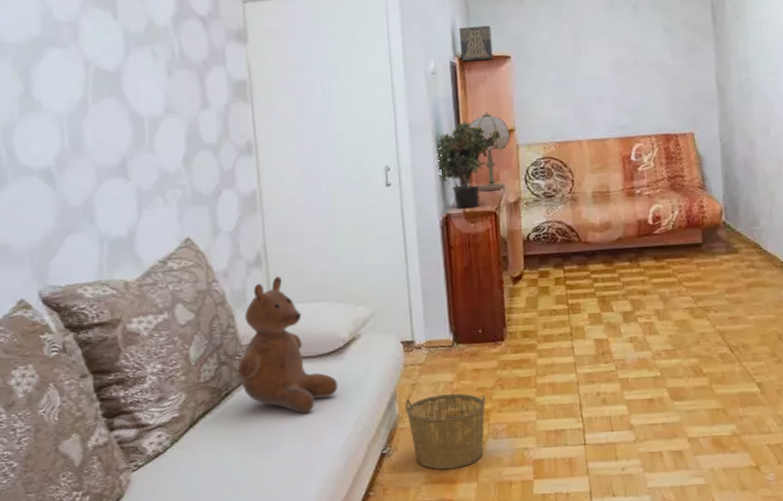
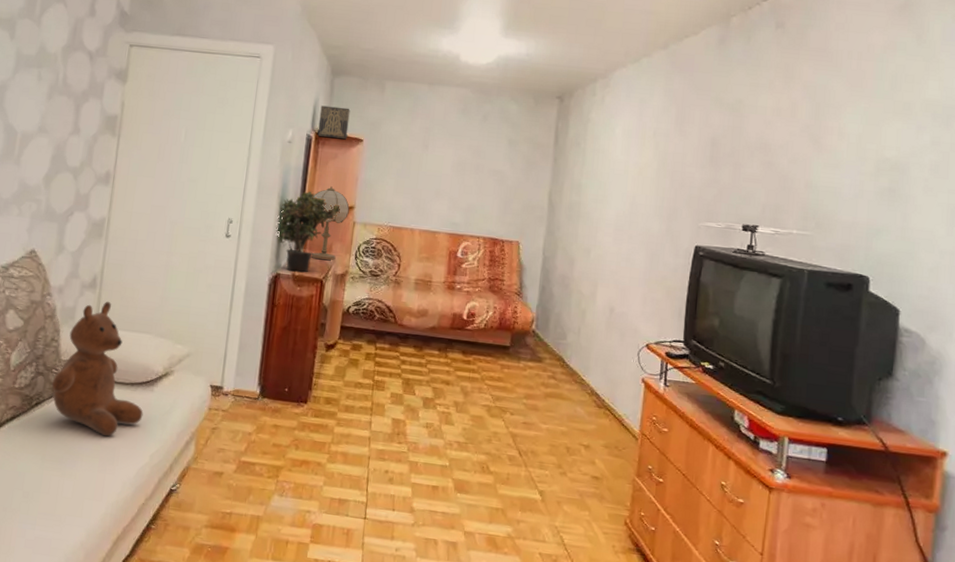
basket: present [405,393,486,470] -> none [201,440,280,518]

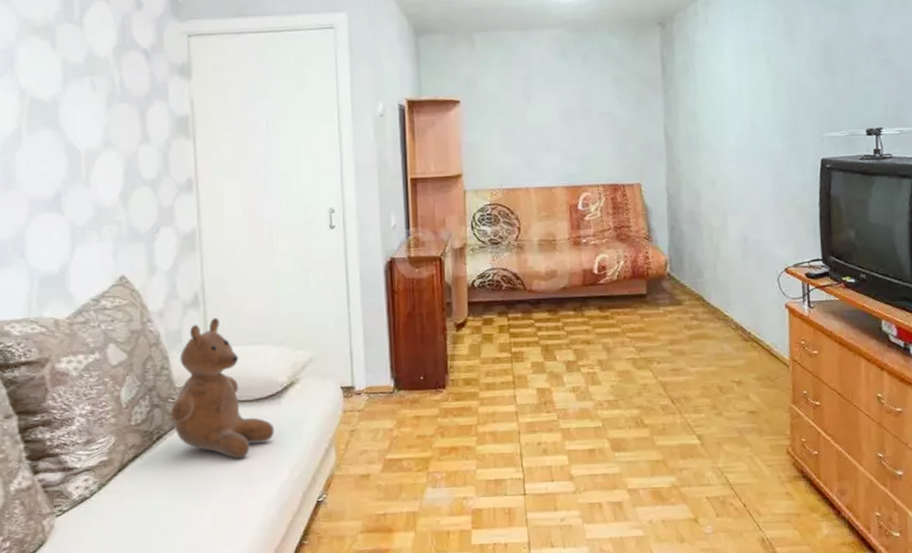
potted plant: present [276,191,341,273] -> none [381,165,449,254]
table lamp: present [311,186,350,261] -> none [415,156,457,237]
decorative box: present [317,105,350,141] -> none [408,69,443,106]

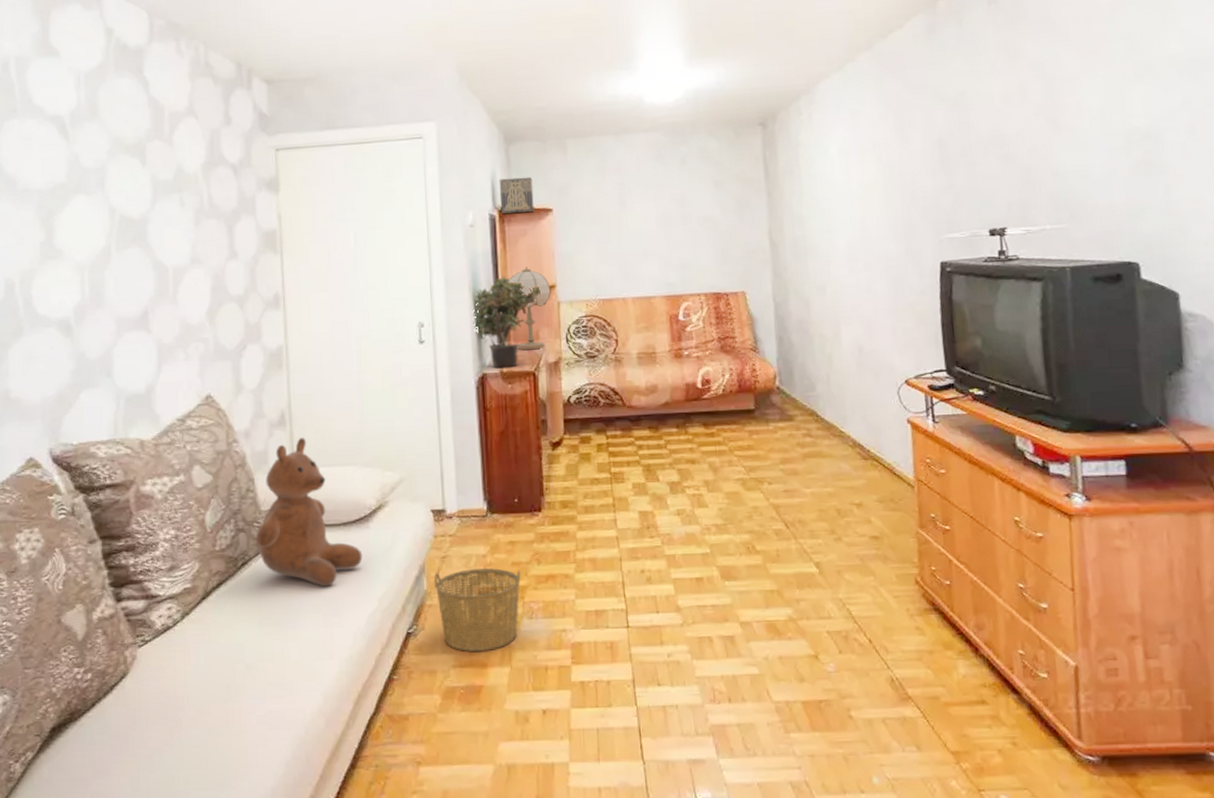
basket: none [343,441,426,519] -> present [434,568,521,652]
potted plant: none [381,165,449,254] -> present [472,276,542,369]
decorative box: none [408,69,443,106] -> present [499,177,535,216]
table lamp: none [415,156,457,237] -> present [507,267,551,351]

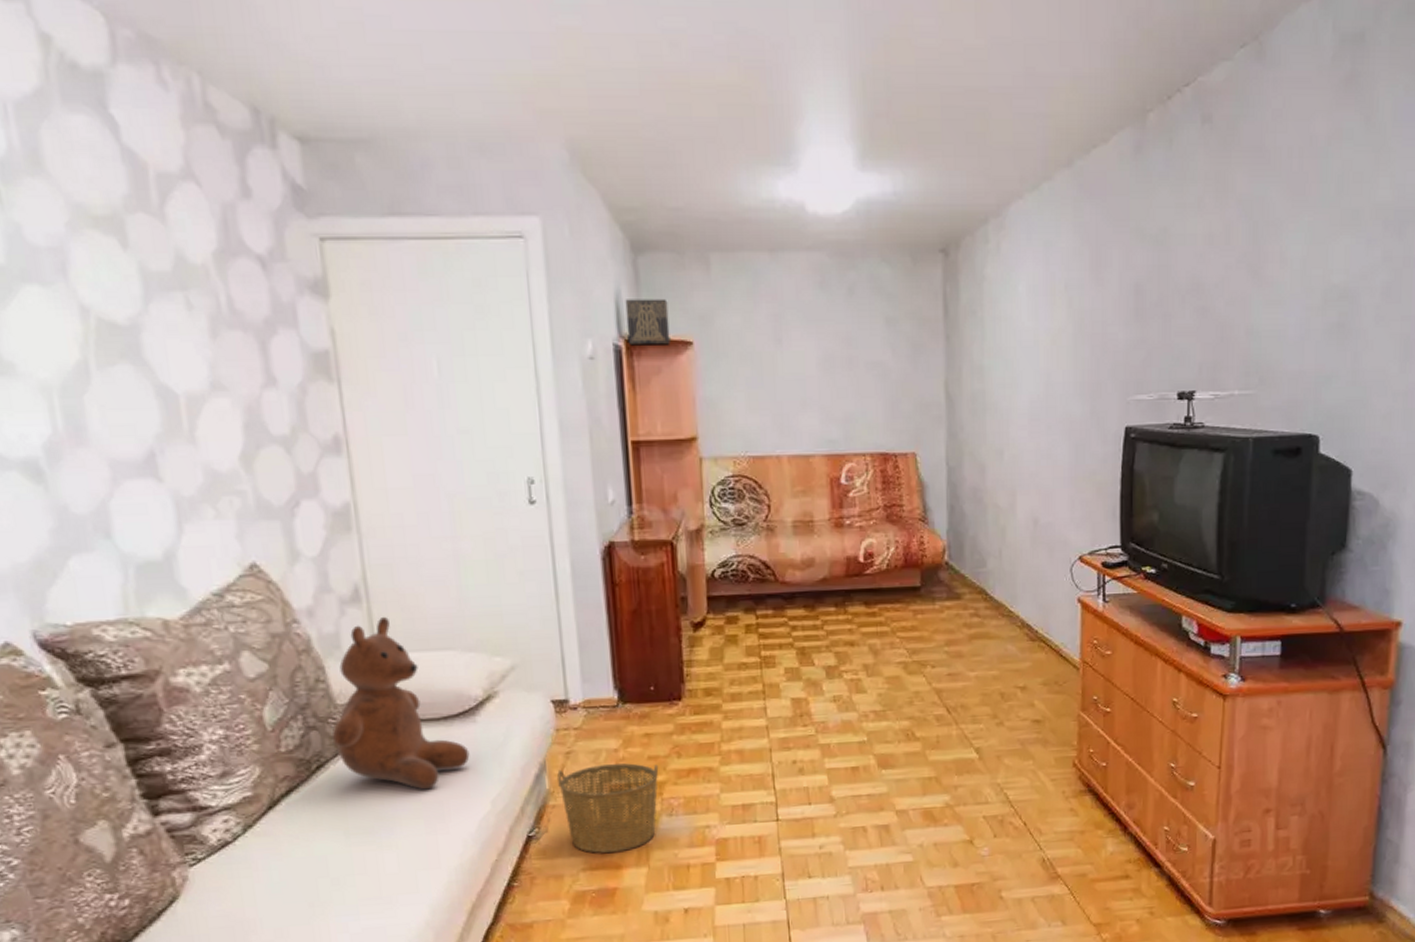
potted plant: present [472,276,542,369] -> none [595,423,680,537]
table lamp: present [507,267,551,351] -> none [638,413,691,515]

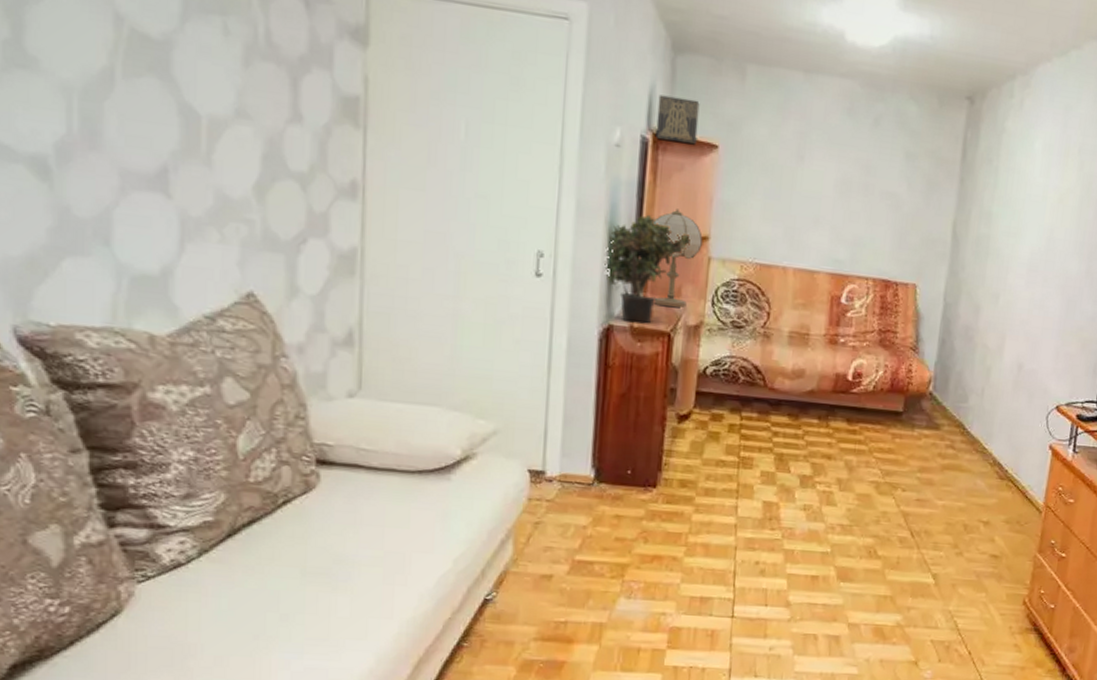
teddy bear: present [331,616,470,790] -> none [303,363,439,540]
basket: present [557,763,659,854] -> none [523,538,624,627]
potted plant: none [595,423,680,537] -> present [604,214,692,324]
table lamp: none [638,413,691,515] -> present [652,209,703,309]

